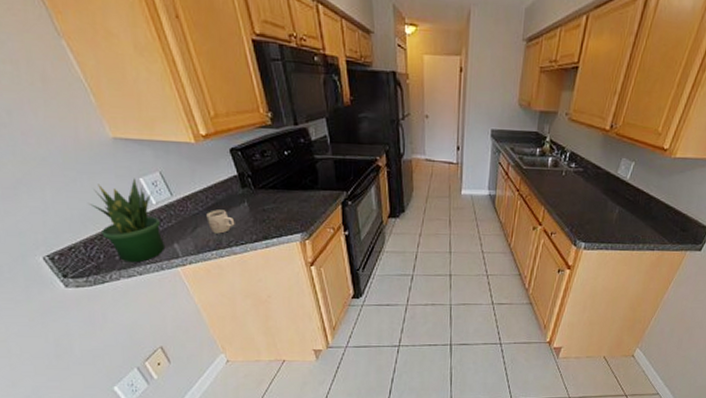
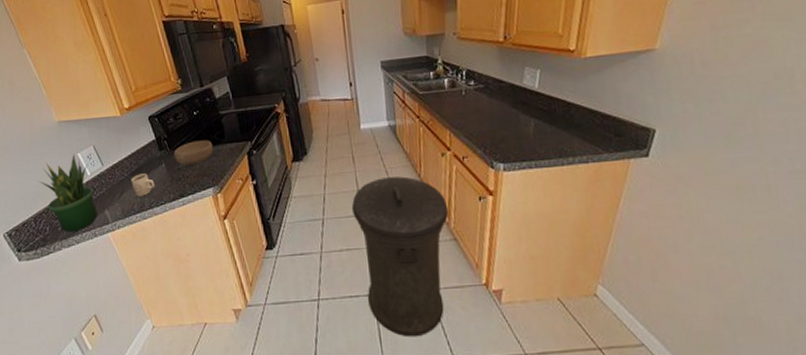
bowl: none [258,182,304,208] -> present [173,140,213,166]
trash can: none [441,243,530,381] -> present [351,176,449,337]

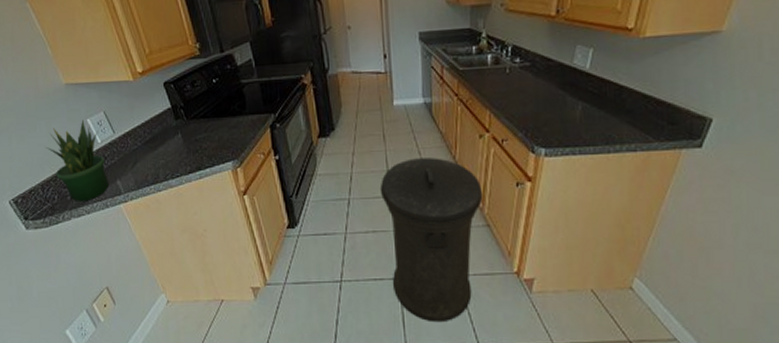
mug: present [131,173,155,197] -> none [144,143,171,168]
bowl: present [173,140,213,166] -> none [190,110,234,137]

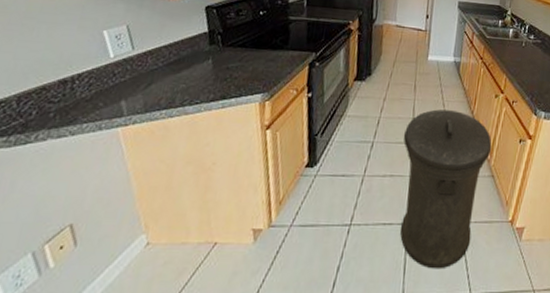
planter: present [45,119,110,202] -> none [38,30,114,121]

